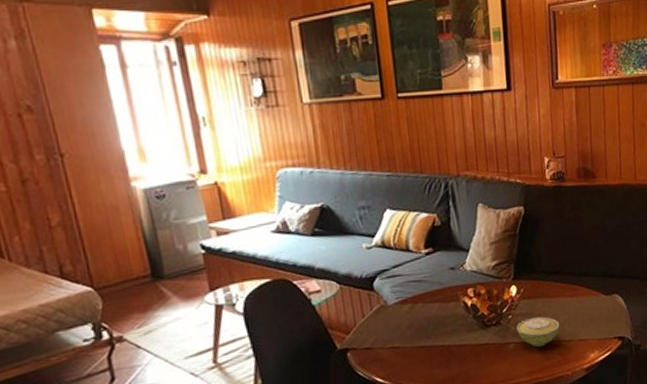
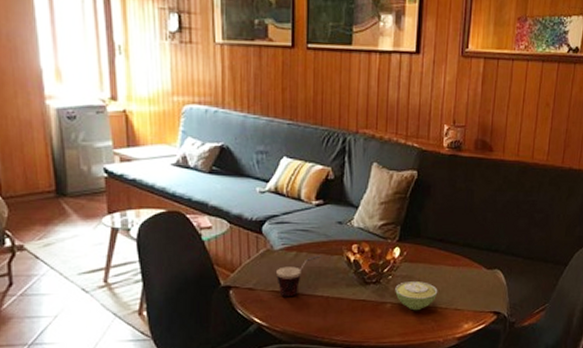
cup: none [392,304,438,352] -> present [275,255,322,297]

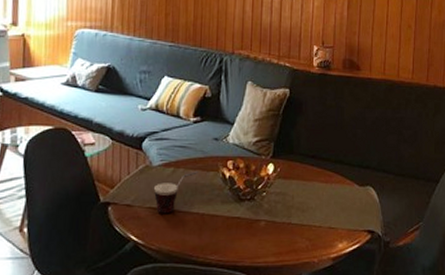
sugar bowl: present [395,281,438,311] -> none [269,198,312,229]

